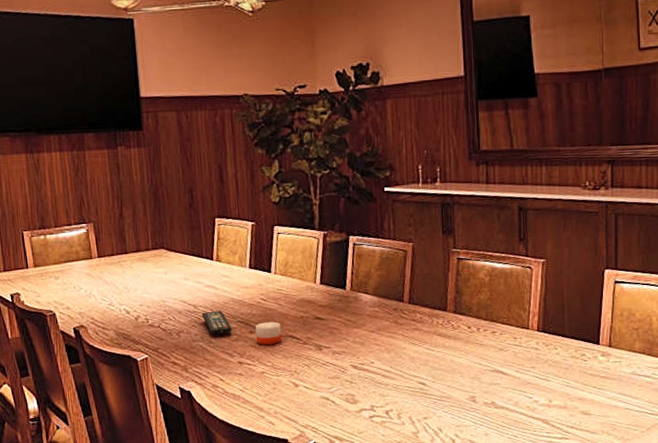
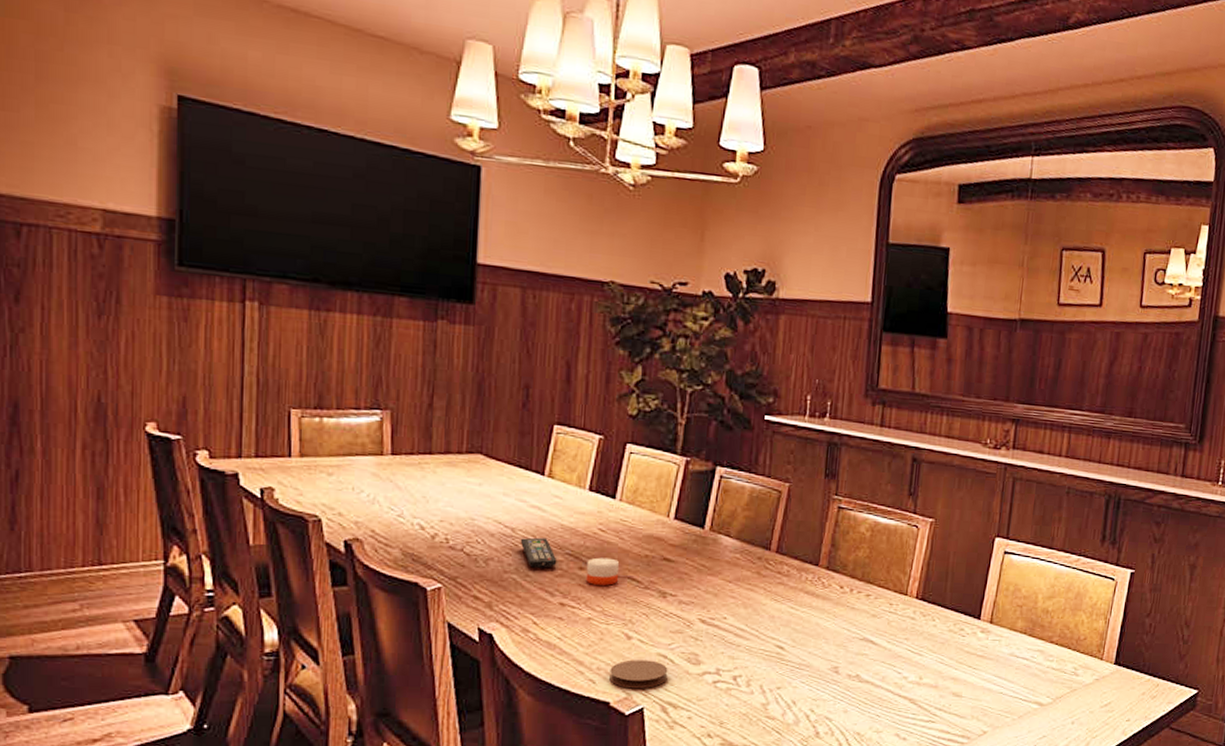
coaster: none [285,403,332,427] -> present [609,659,668,689]

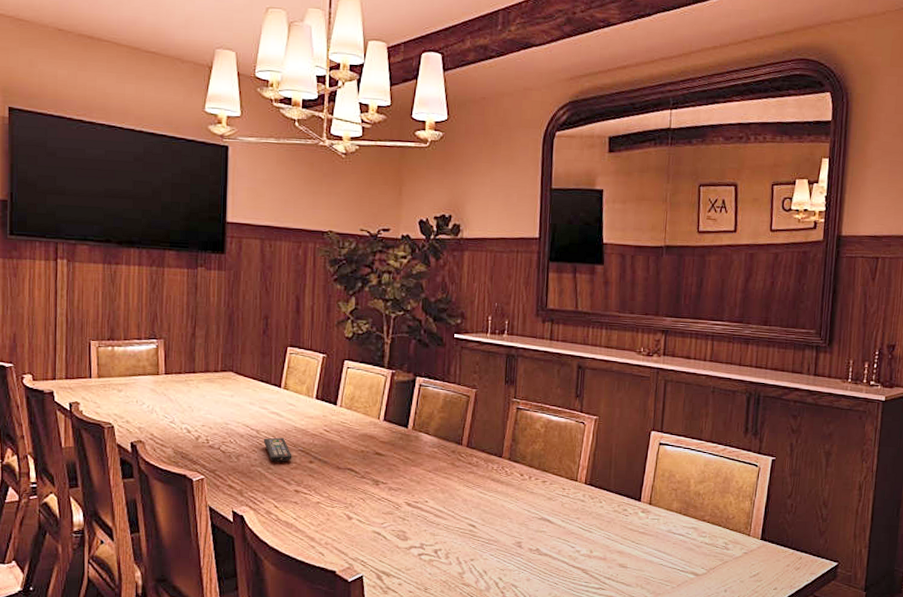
candle: present [585,557,620,585] -> none [315,453,341,476]
coaster: present [609,659,668,689] -> none [335,536,382,560]

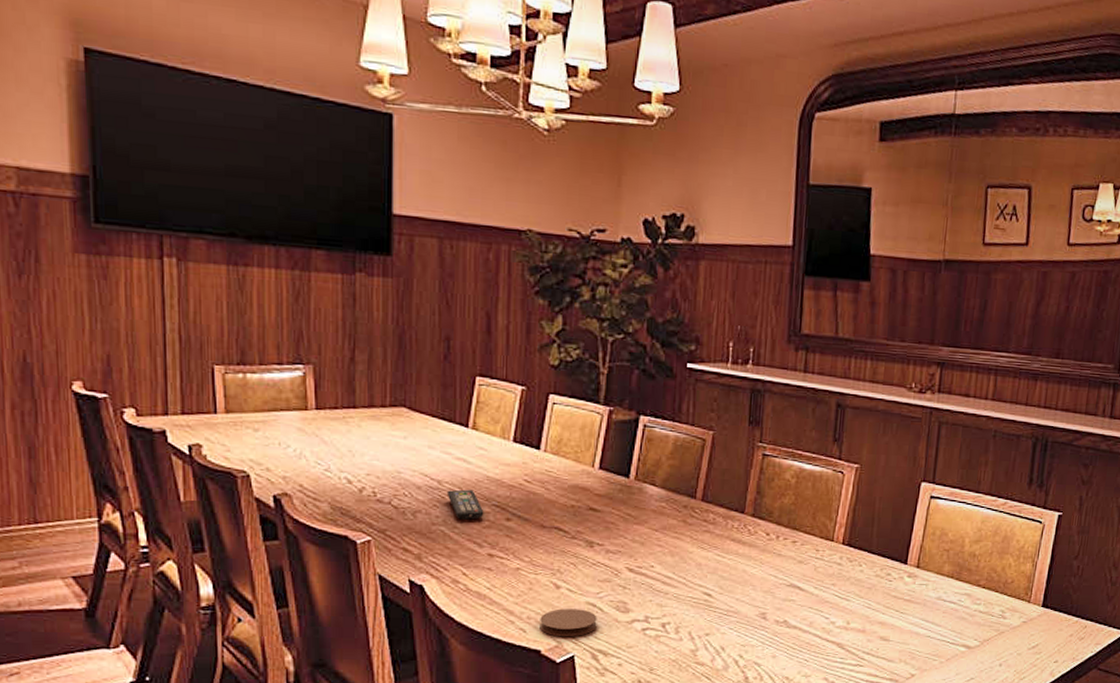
coaster: none [335,536,382,560] -> present [540,608,597,637]

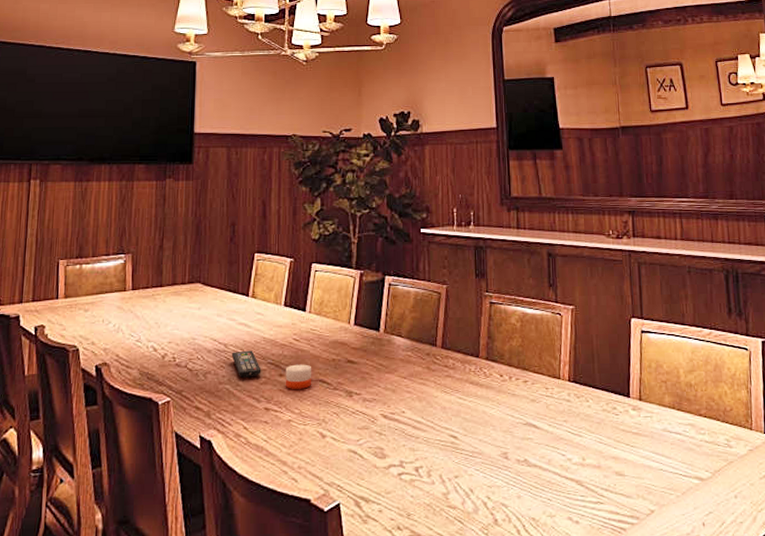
candle: none [513,508,546,536] -> present [285,364,312,389]
coaster: present [540,608,597,637] -> none [309,456,358,485]

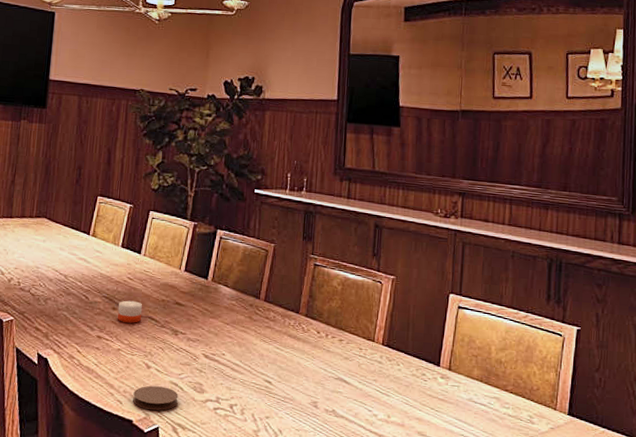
remote control: present [231,350,261,378] -> none [70,283,97,308]
coaster: none [309,456,358,485] -> present [133,385,178,411]

